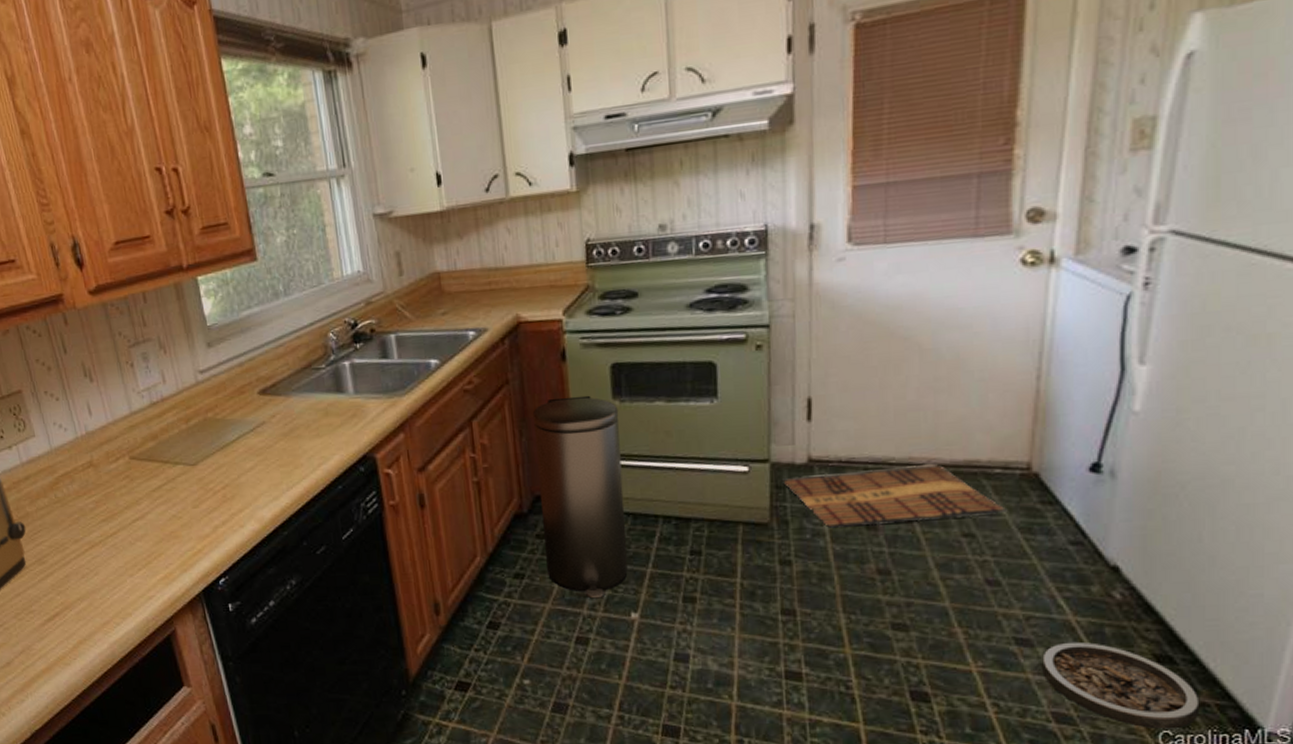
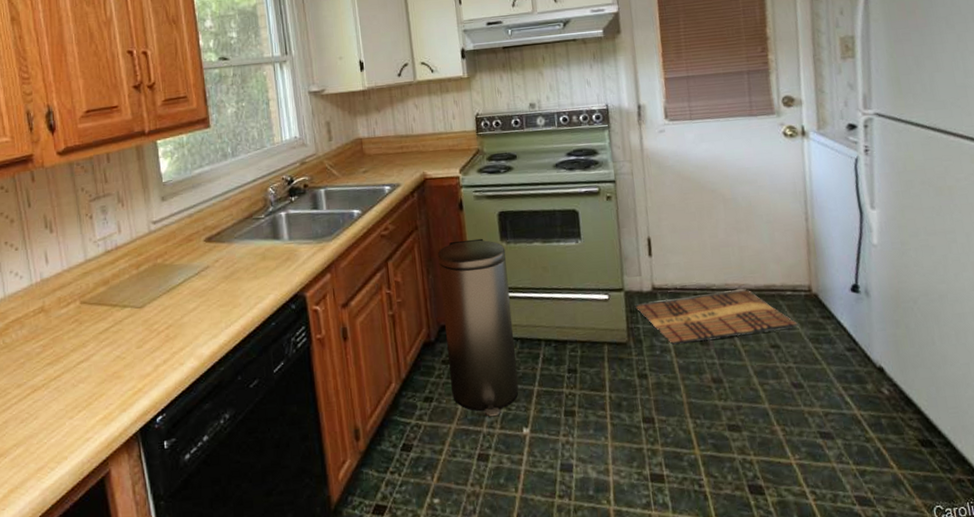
pet bowl: present [1042,641,1200,730] -> none [841,432,958,505]

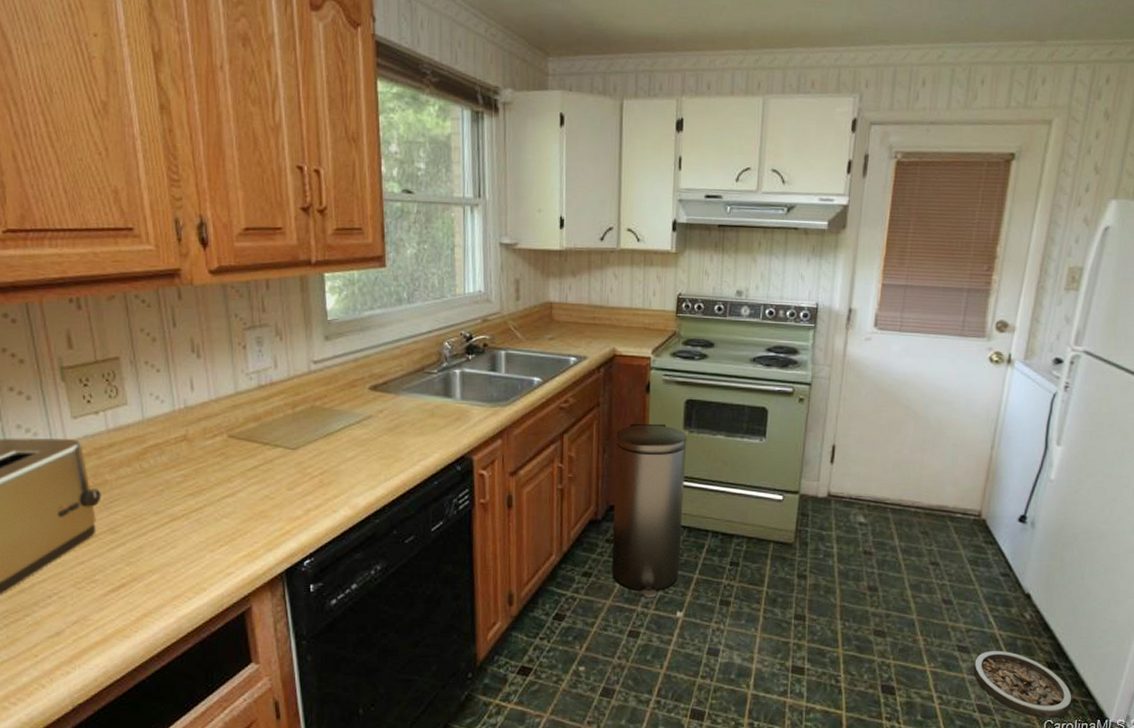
doormat: present [635,288,800,345] -> none [807,505,963,551]
pet bowl: none [841,432,958,505] -> present [973,650,1072,719]

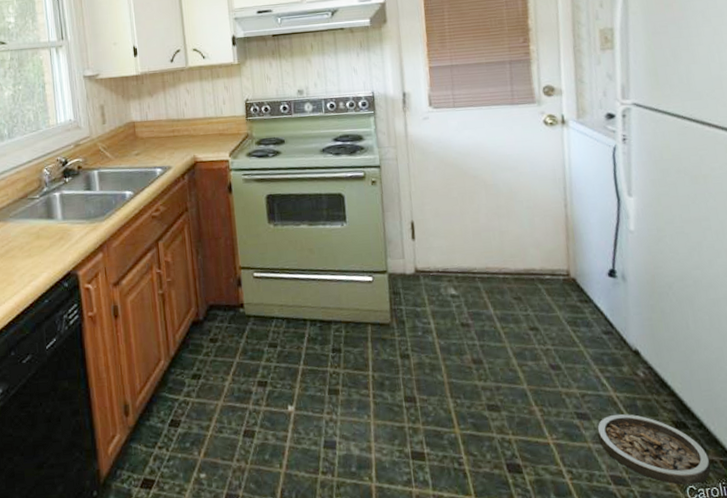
pedal bin: present [612,423,687,598] -> none [206,220,284,395]

